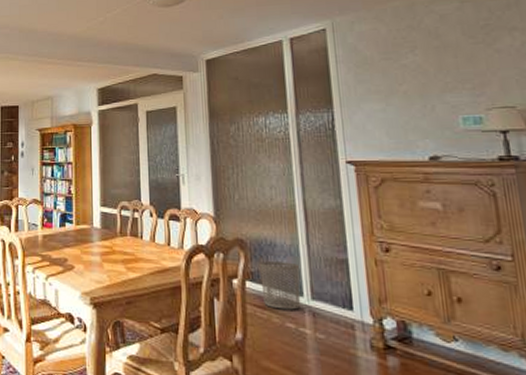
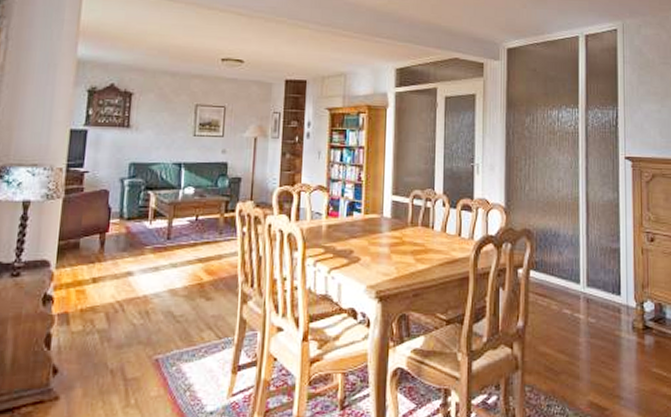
waste bin: present [260,261,301,310] -> none [544,251,579,297]

